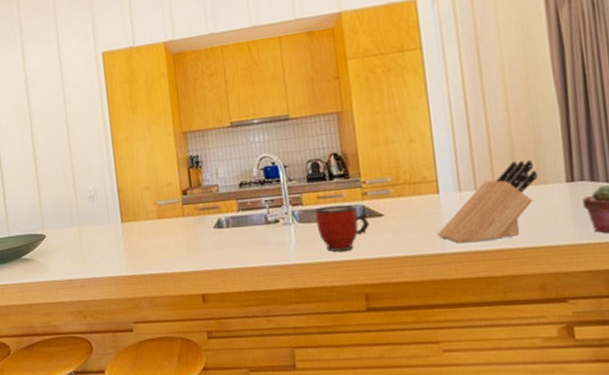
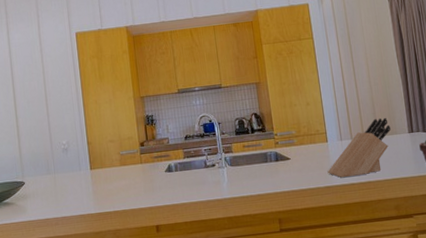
mug: present [315,204,370,252] -> none [241,151,281,188]

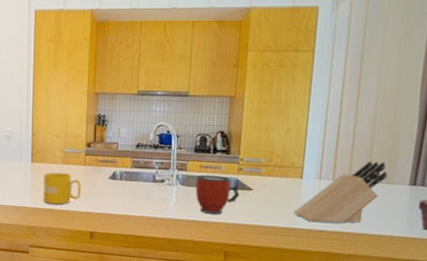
mug: none [104,173,142,207] -> present [43,172,82,205]
mug: none [241,151,281,188] -> present [195,174,240,215]

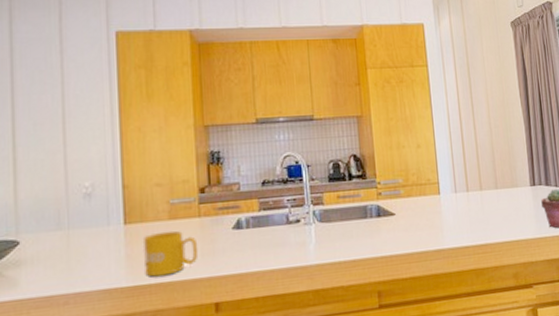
mug: present [195,174,240,215] -> none [335,204,383,251]
knife block: present [293,161,387,223] -> none [438,166,511,239]

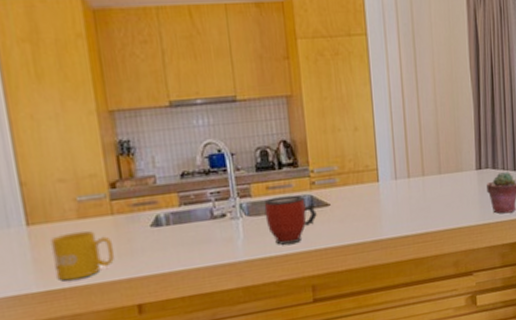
mug: none [335,204,383,251] -> present [264,195,317,245]

